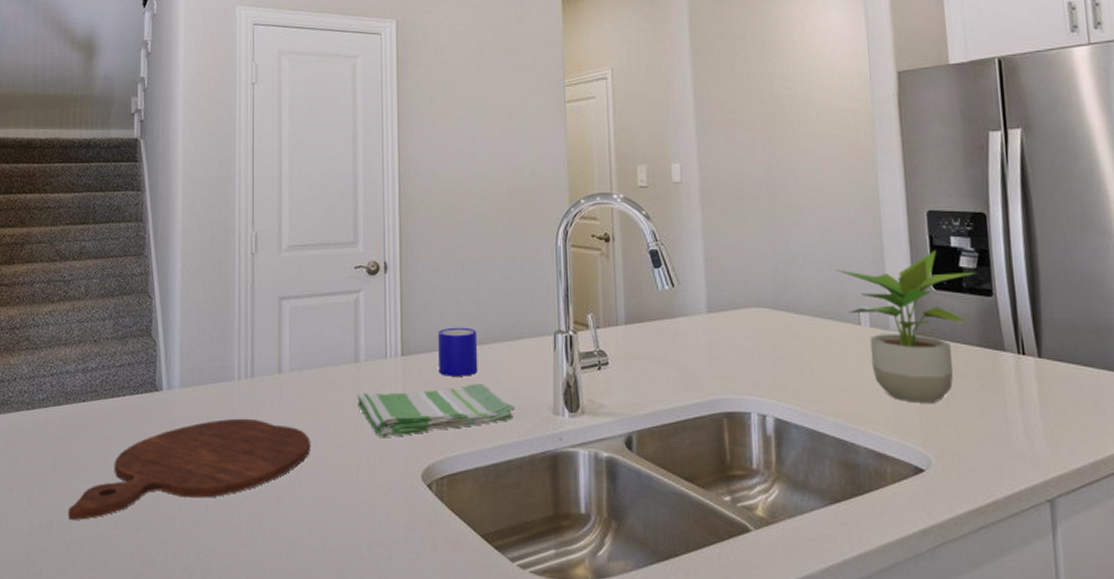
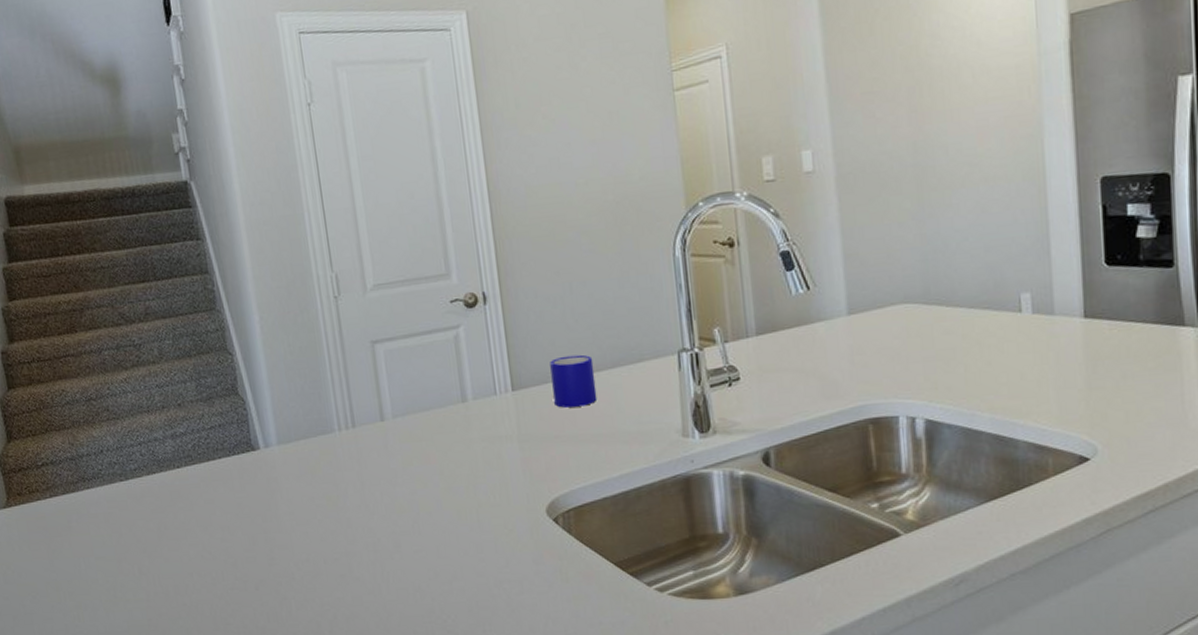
cutting board: present [69,418,310,520] -> none [182,469,425,584]
dish towel: present [357,384,515,438] -> none [469,412,641,477]
potted plant: present [837,250,977,403] -> none [995,222,1157,391]

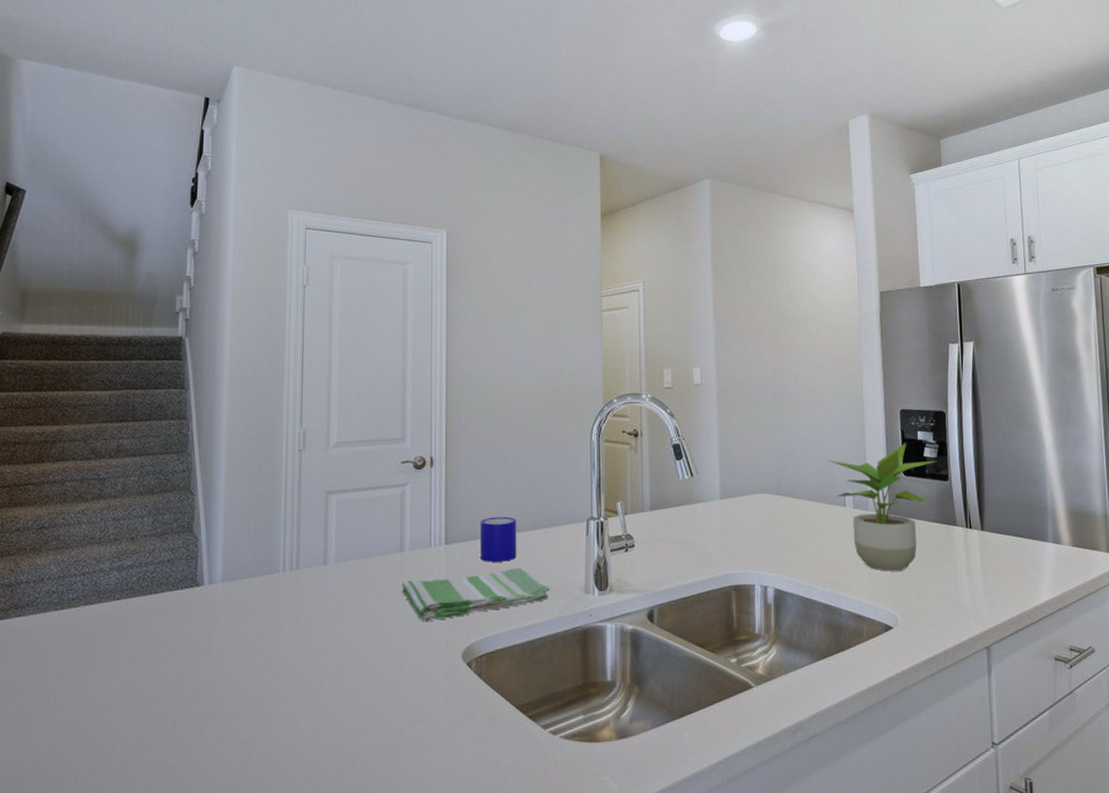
dish towel: none [469,412,641,477] -> present [402,568,550,622]
potted plant: none [995,222,1157,391] -> present [828,443,937,571]

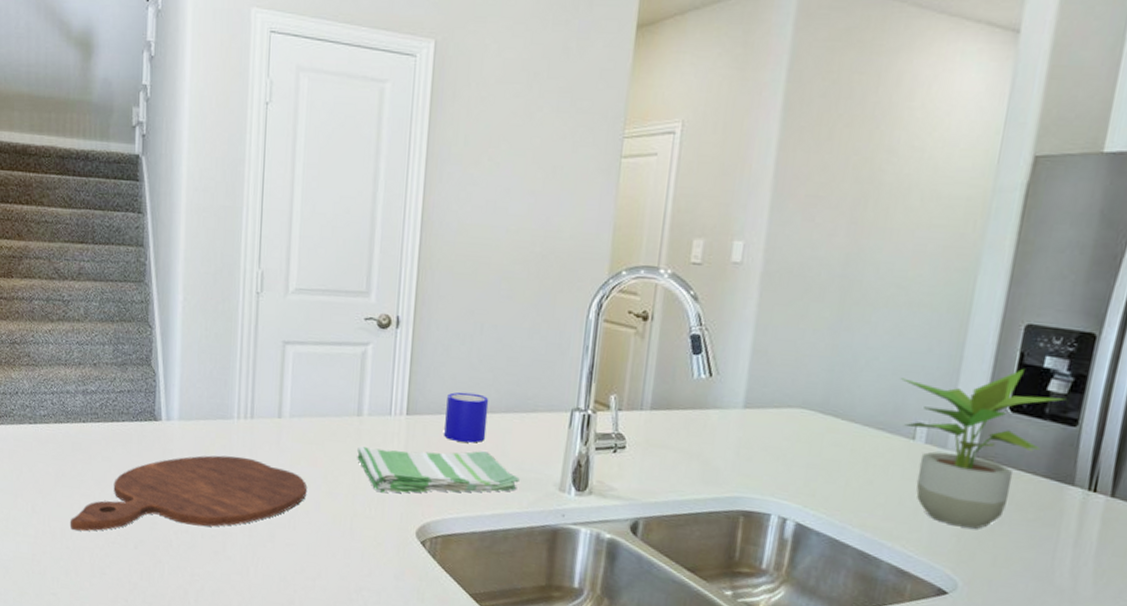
cutting board: none [99,609,354,718] -> present [71,455,307,532]

